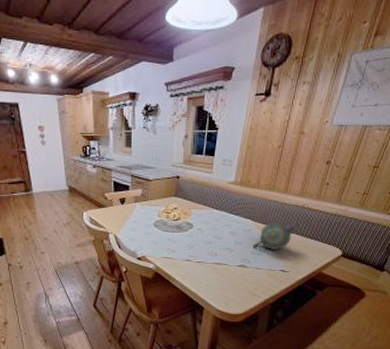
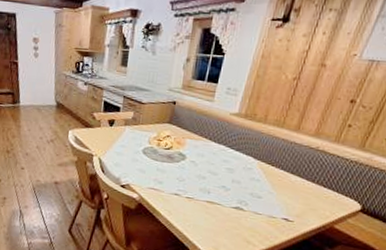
teapot: present [253,221,301,251] -> none [252,163,313,196]

